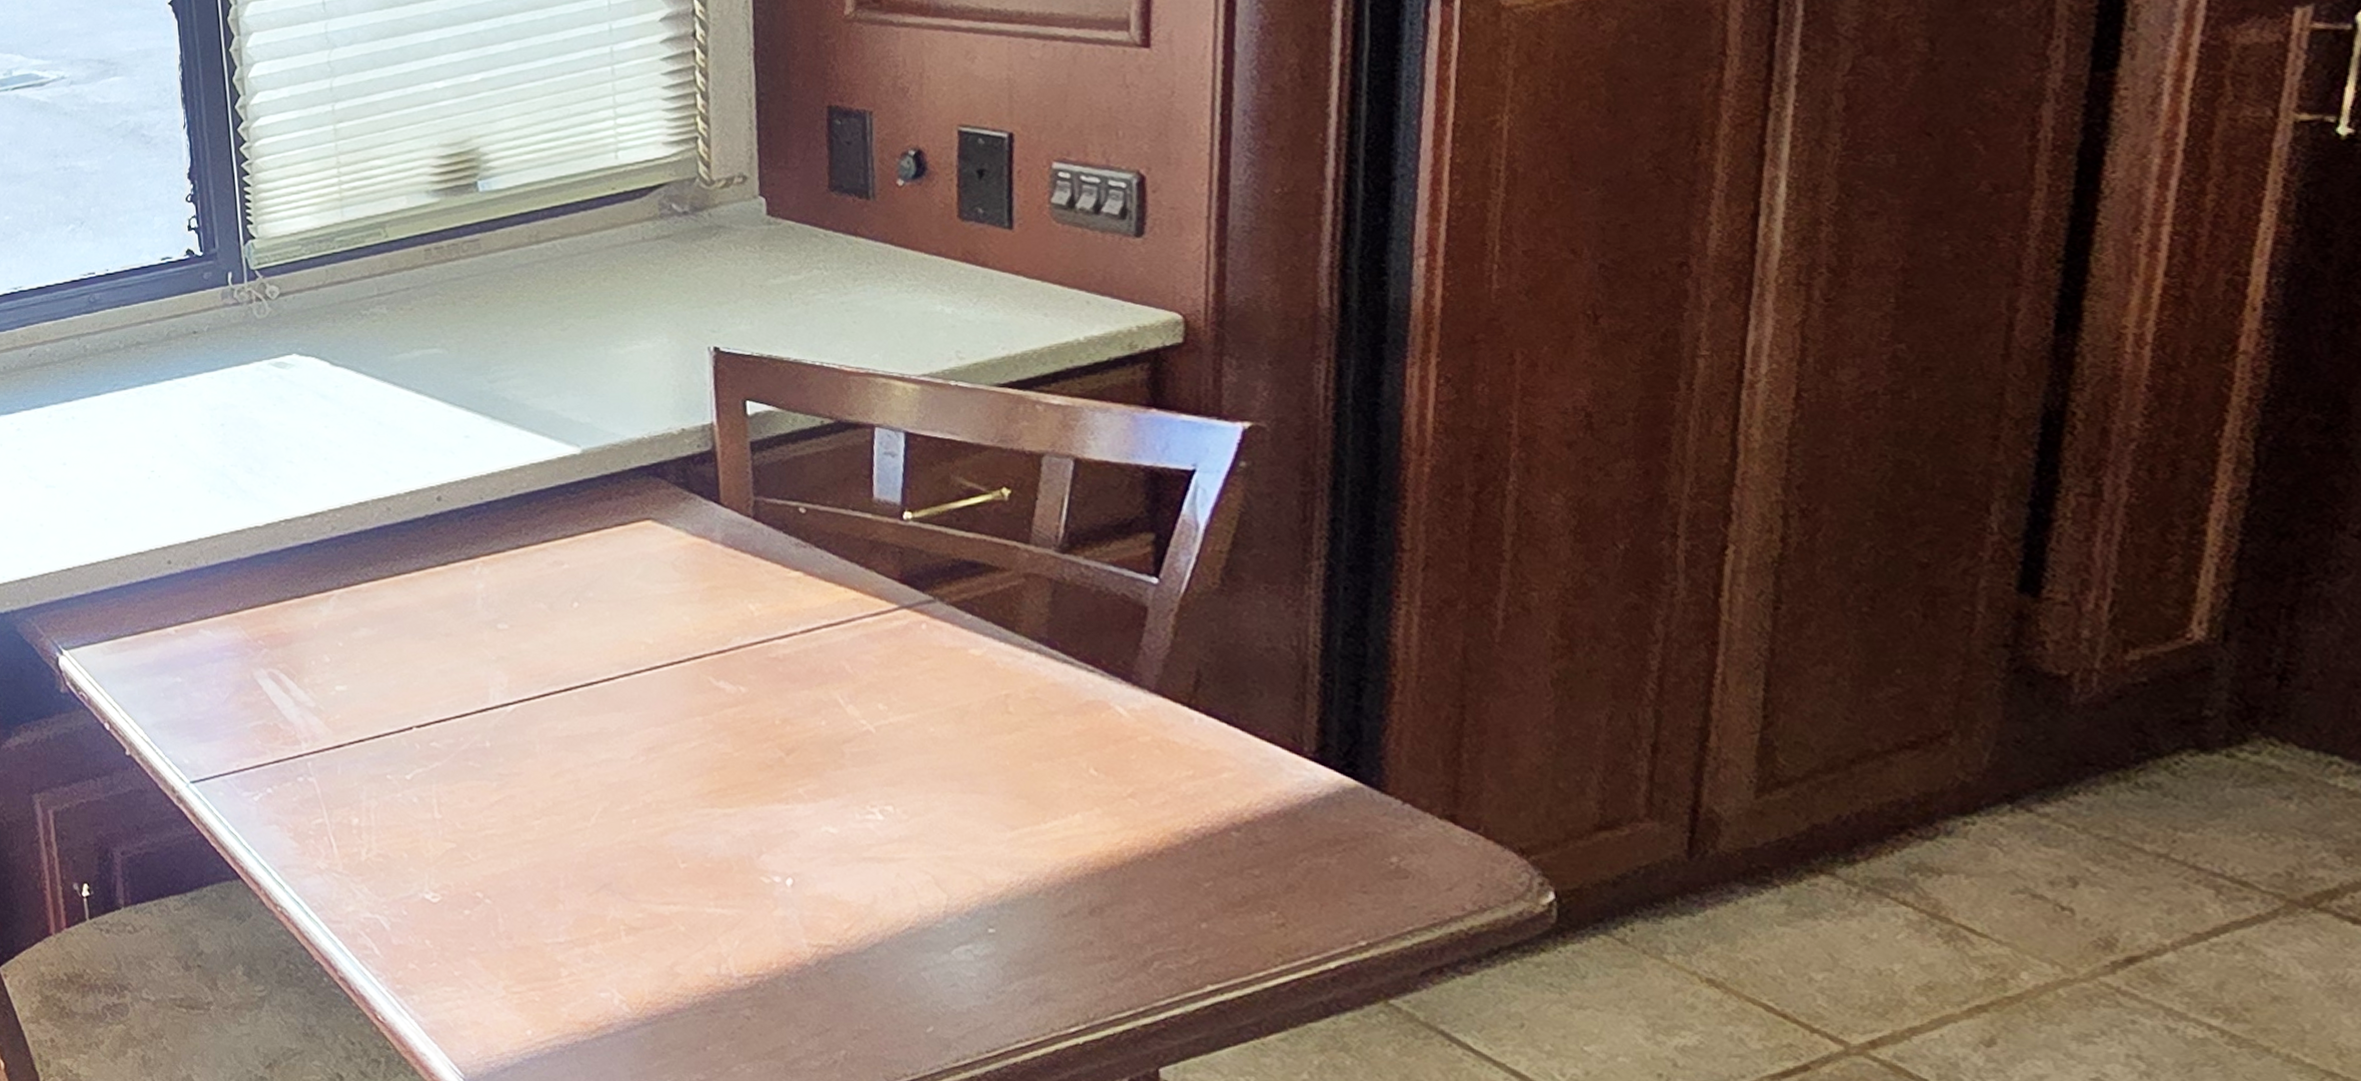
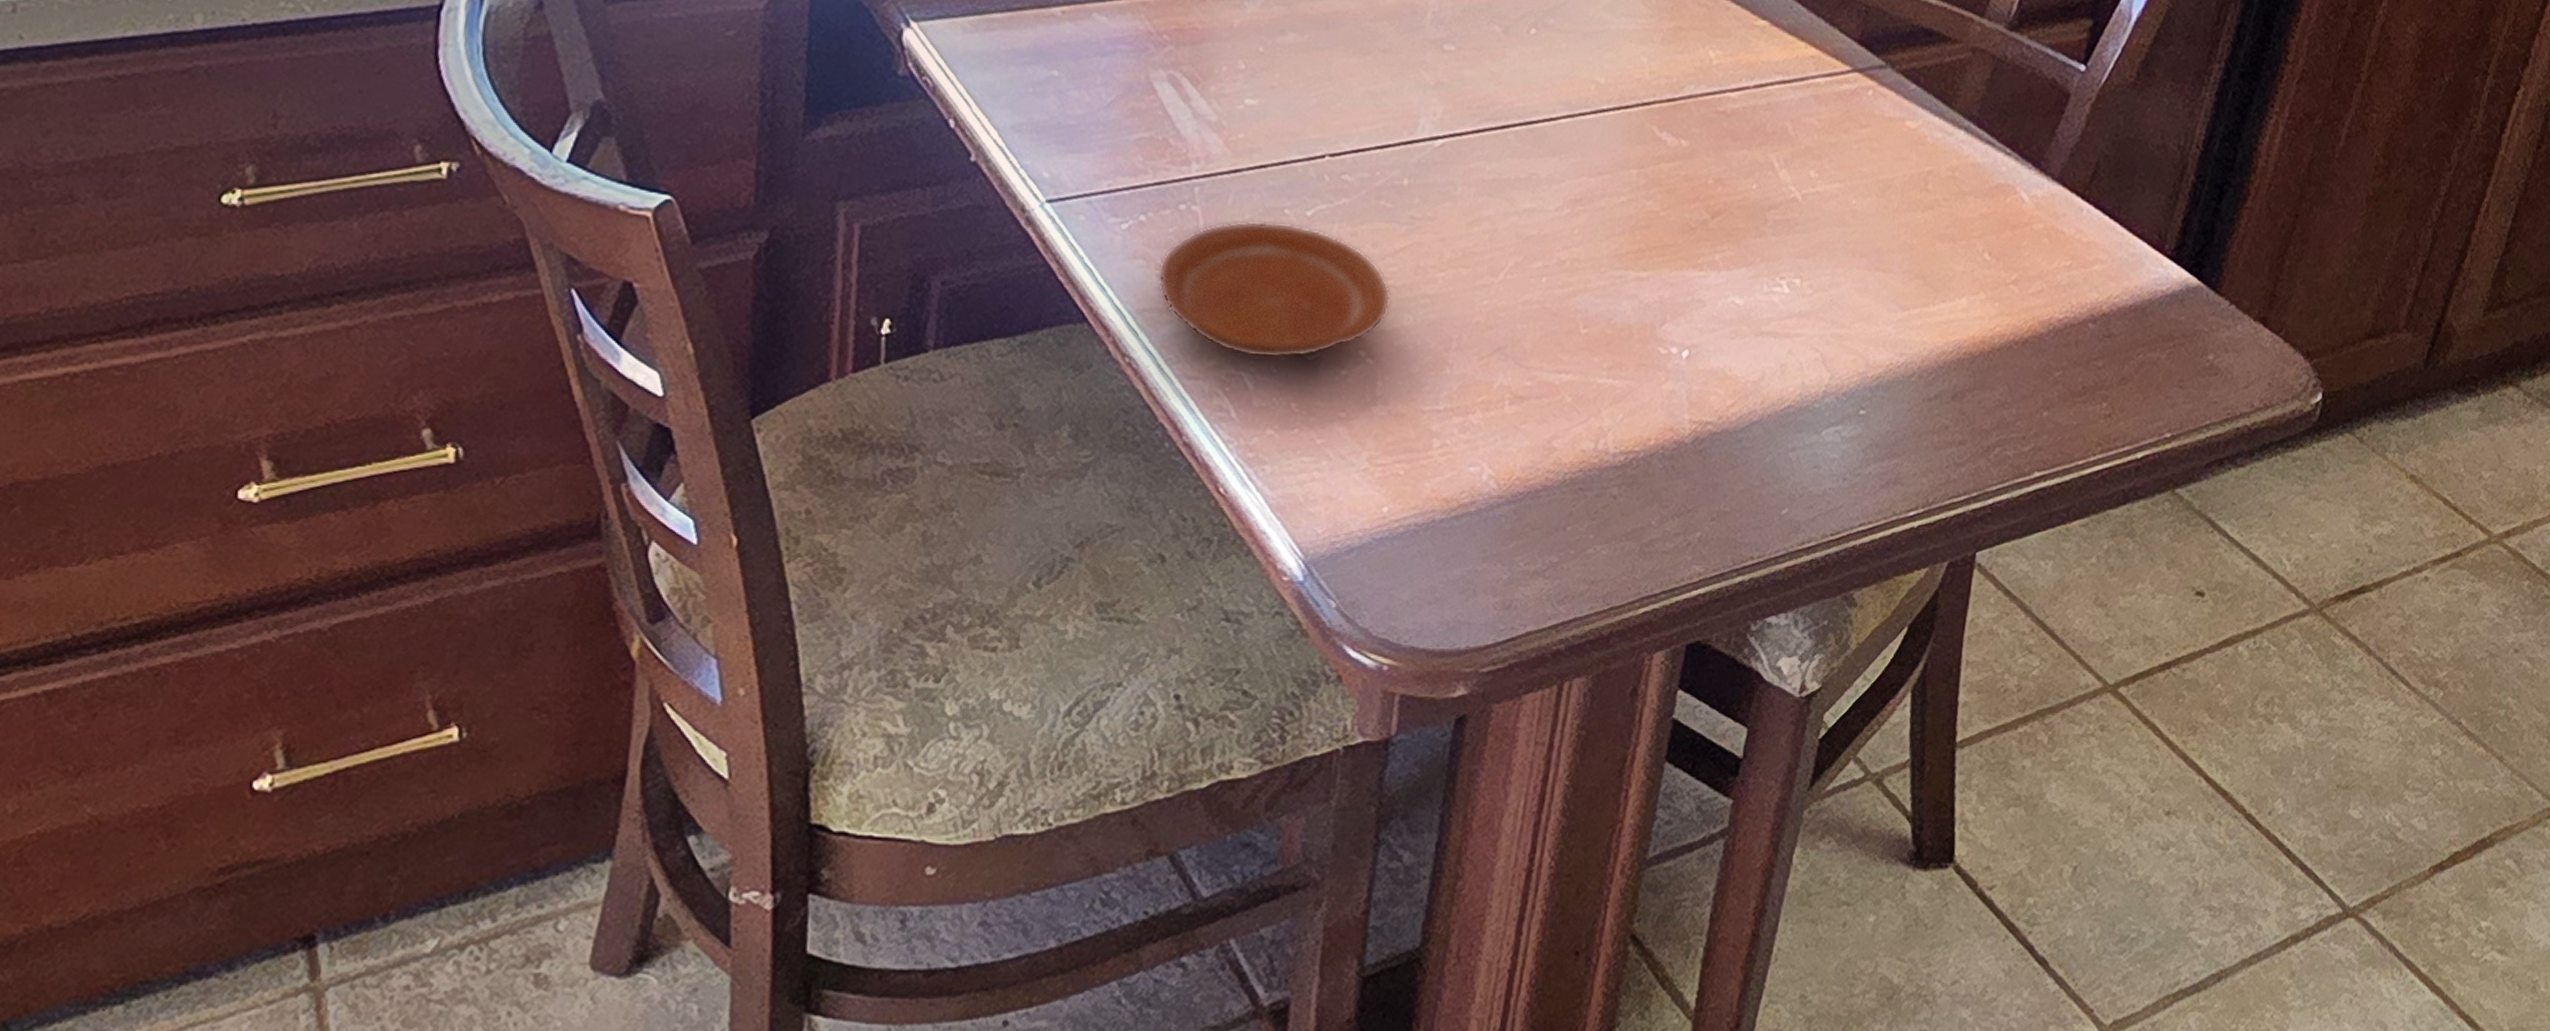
plate: none [291,787,496,903] -> present [1158,220,1391,359]

